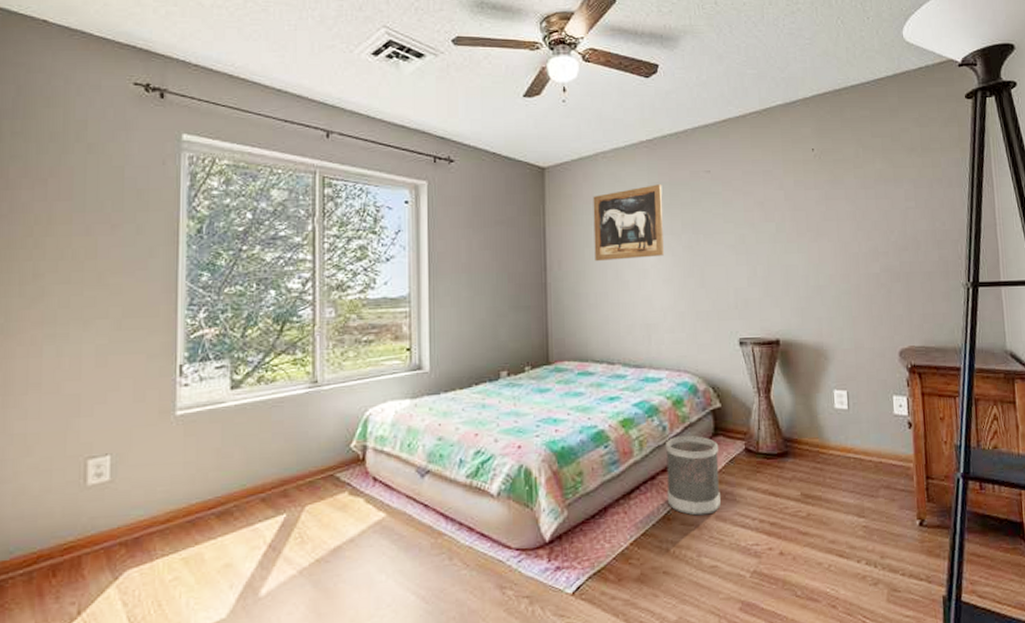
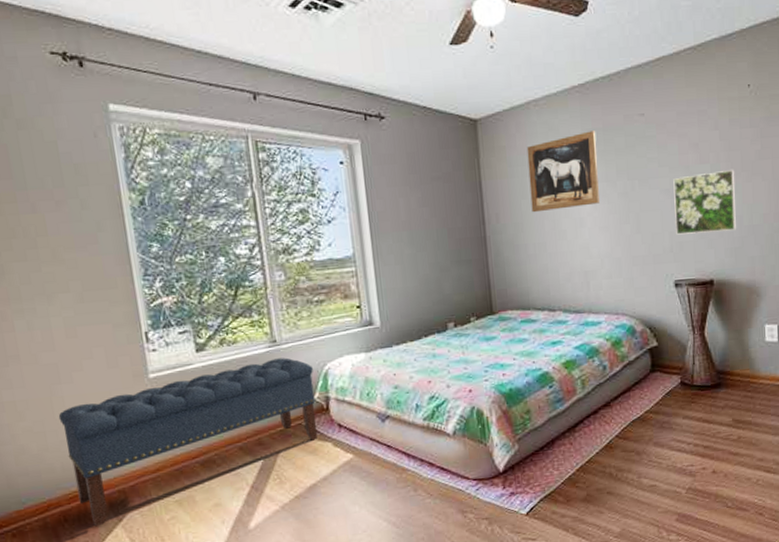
bench: none [69,400,353,585] -> present [58,357,318,527]
wastebasket: present [665,435,721,516] -> none [605,373,658,444]
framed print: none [738,228,803,292] -> present [673,169,737,235]

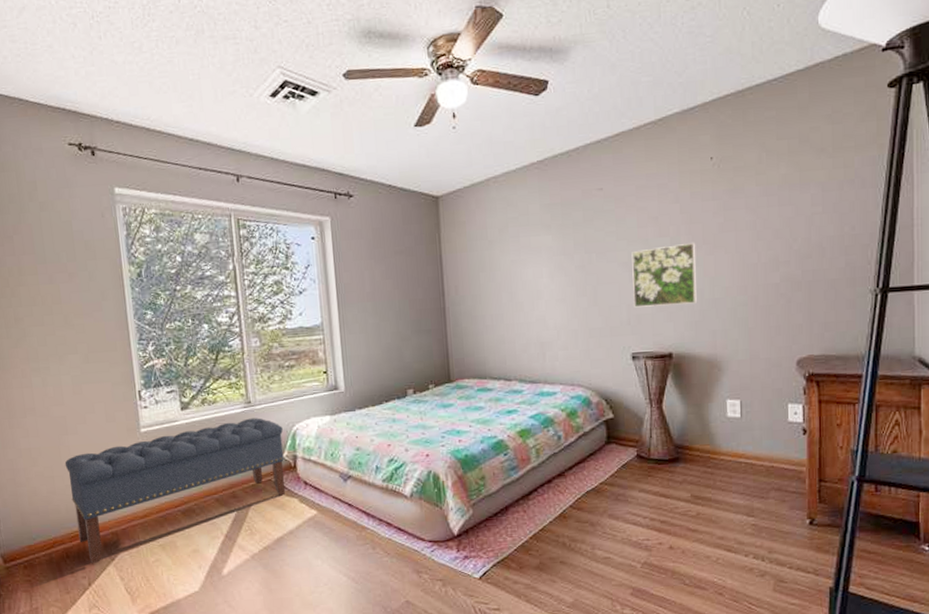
wall art: present [526,131,600,213] -> none [486,205,557,285]

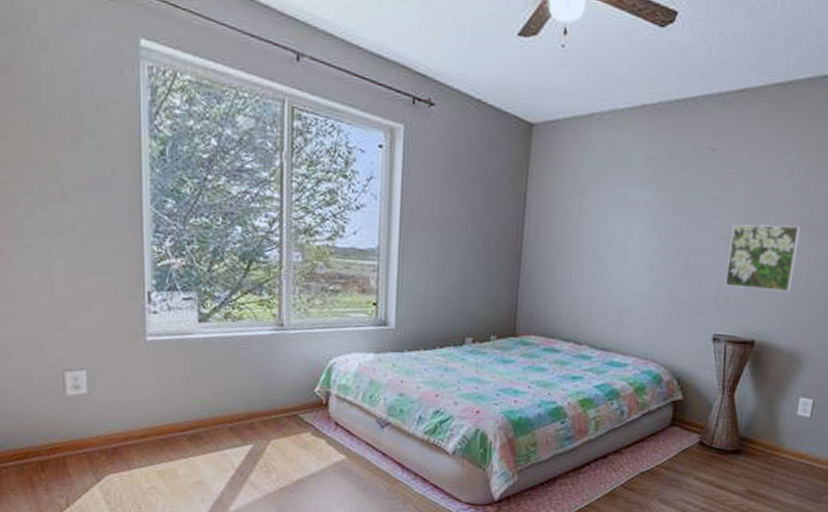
bench: present [64,418,286,564] -> none [47,343,317,483]

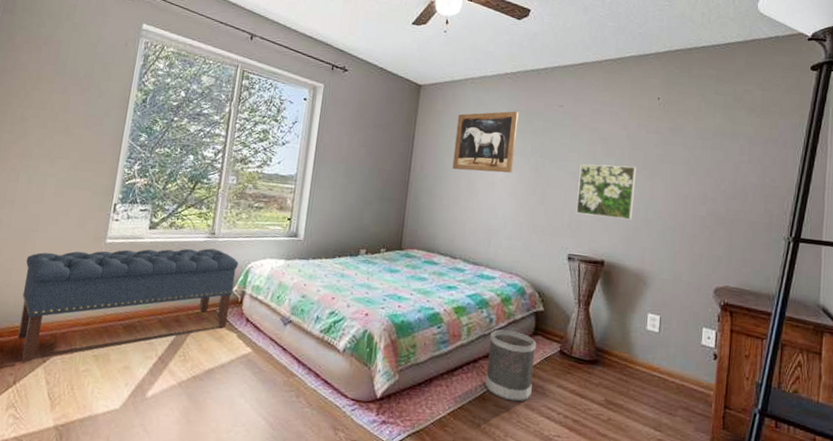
bench: none [47,343,317,483] -> present [17,248,238,363]
wall art: none [575,157,660,238] -> present [452,111,519,173]
wastebasket: none [615,421,674,497] -> present [484,329,537,402]

